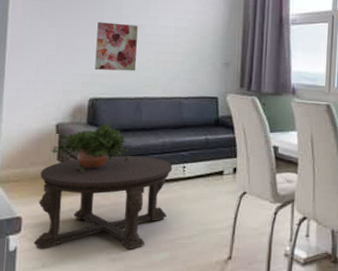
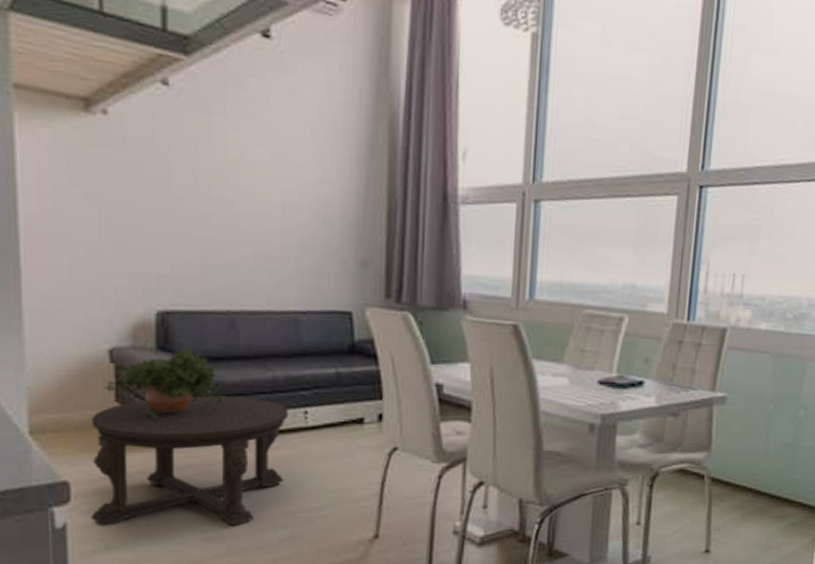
wall art: present [95,22,138,71] -> none [161,194,225,271]

